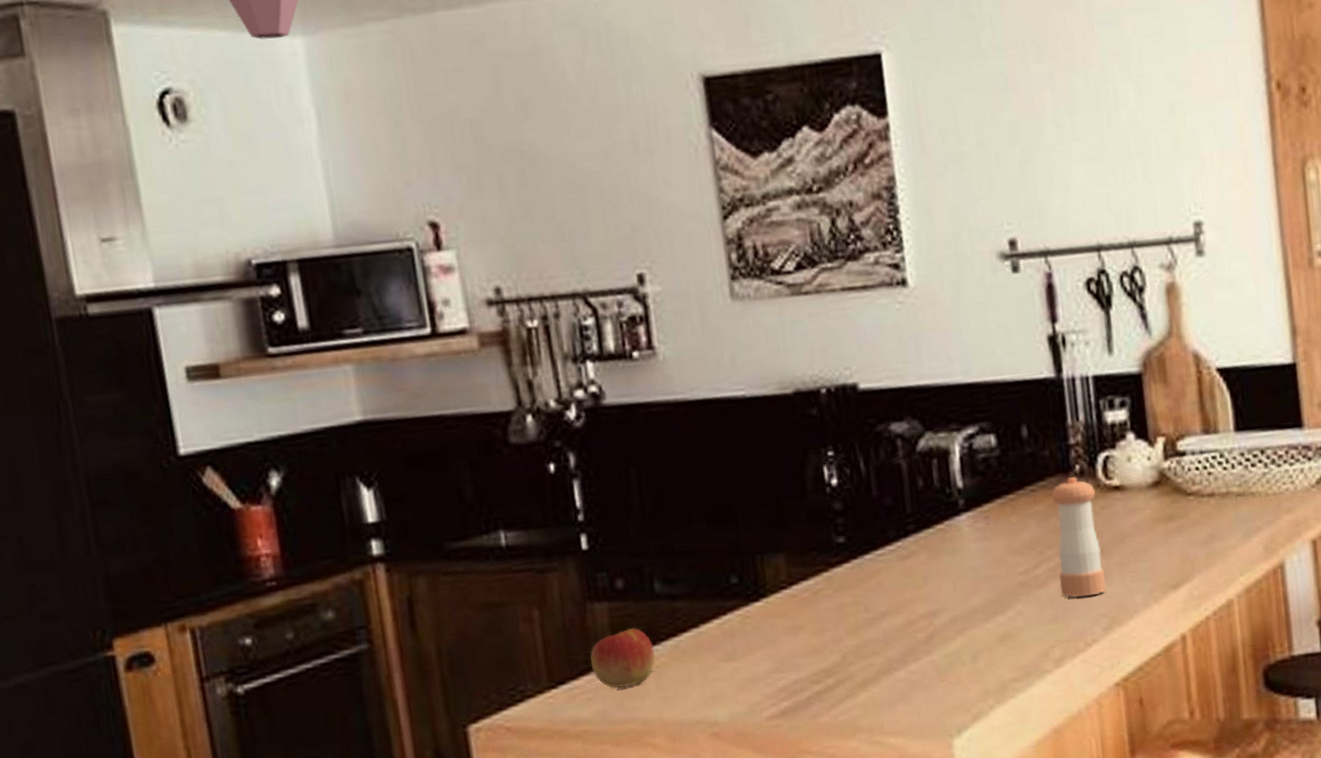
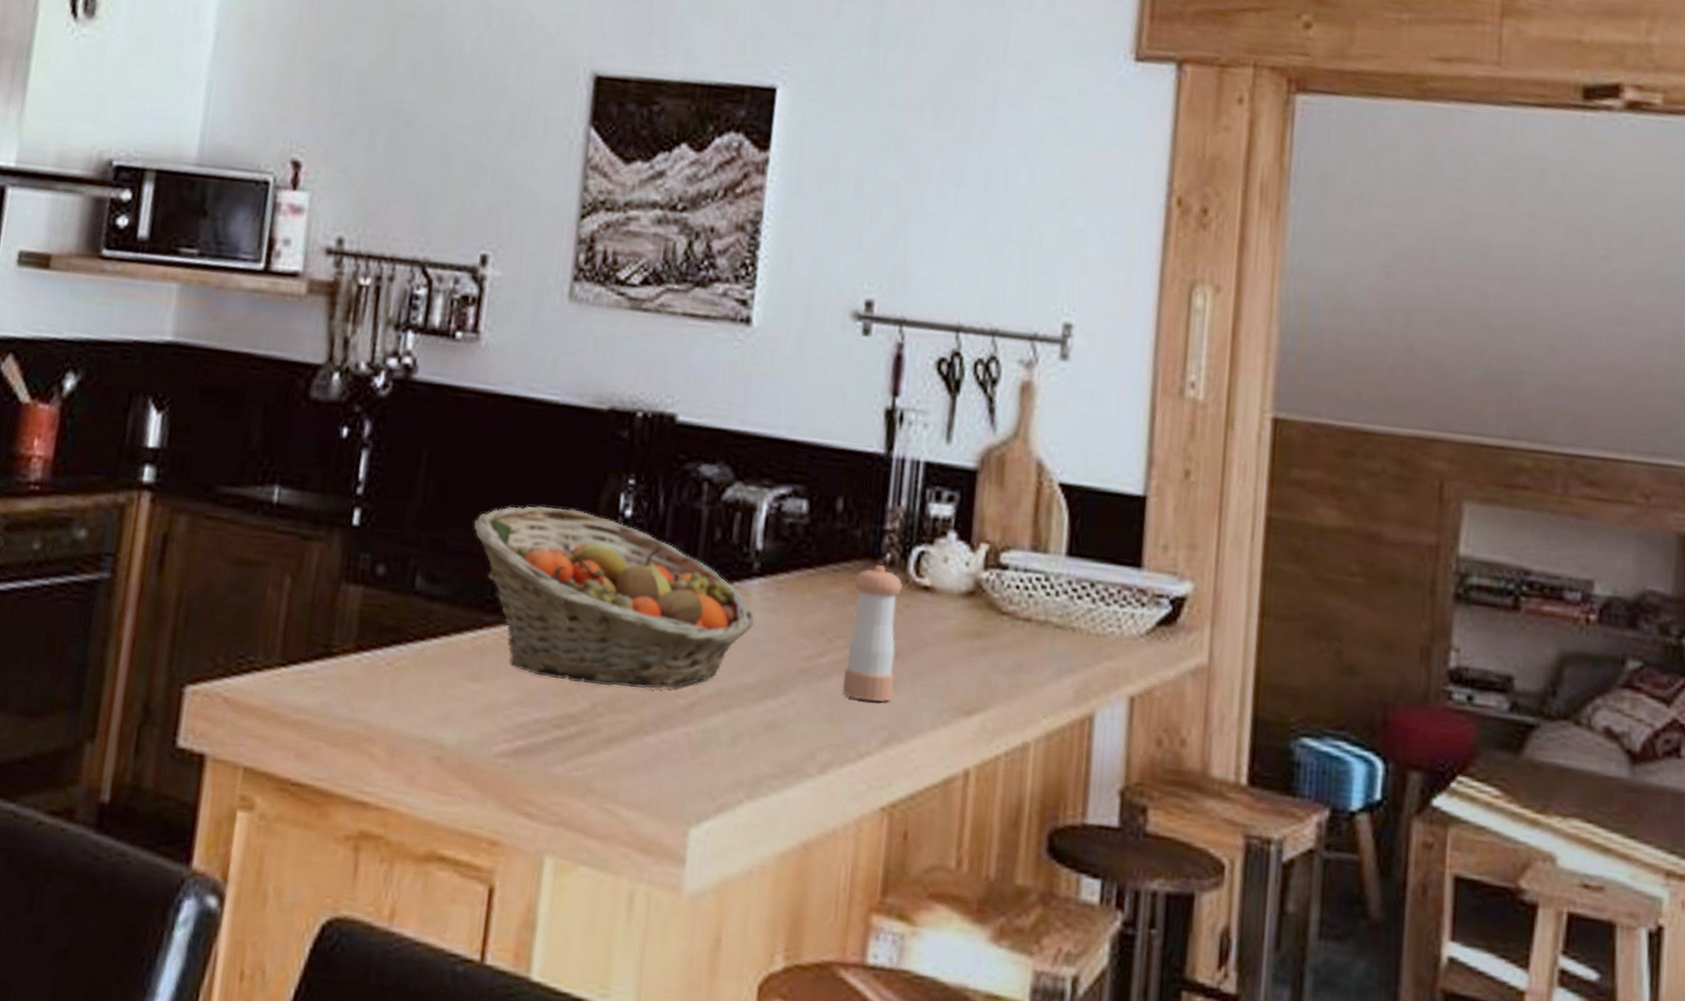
apple: present [590,628,655,688] -> none [329,620,398,684]
fruit basket: none [694,490,970,643] -> present [474,505,755,689]

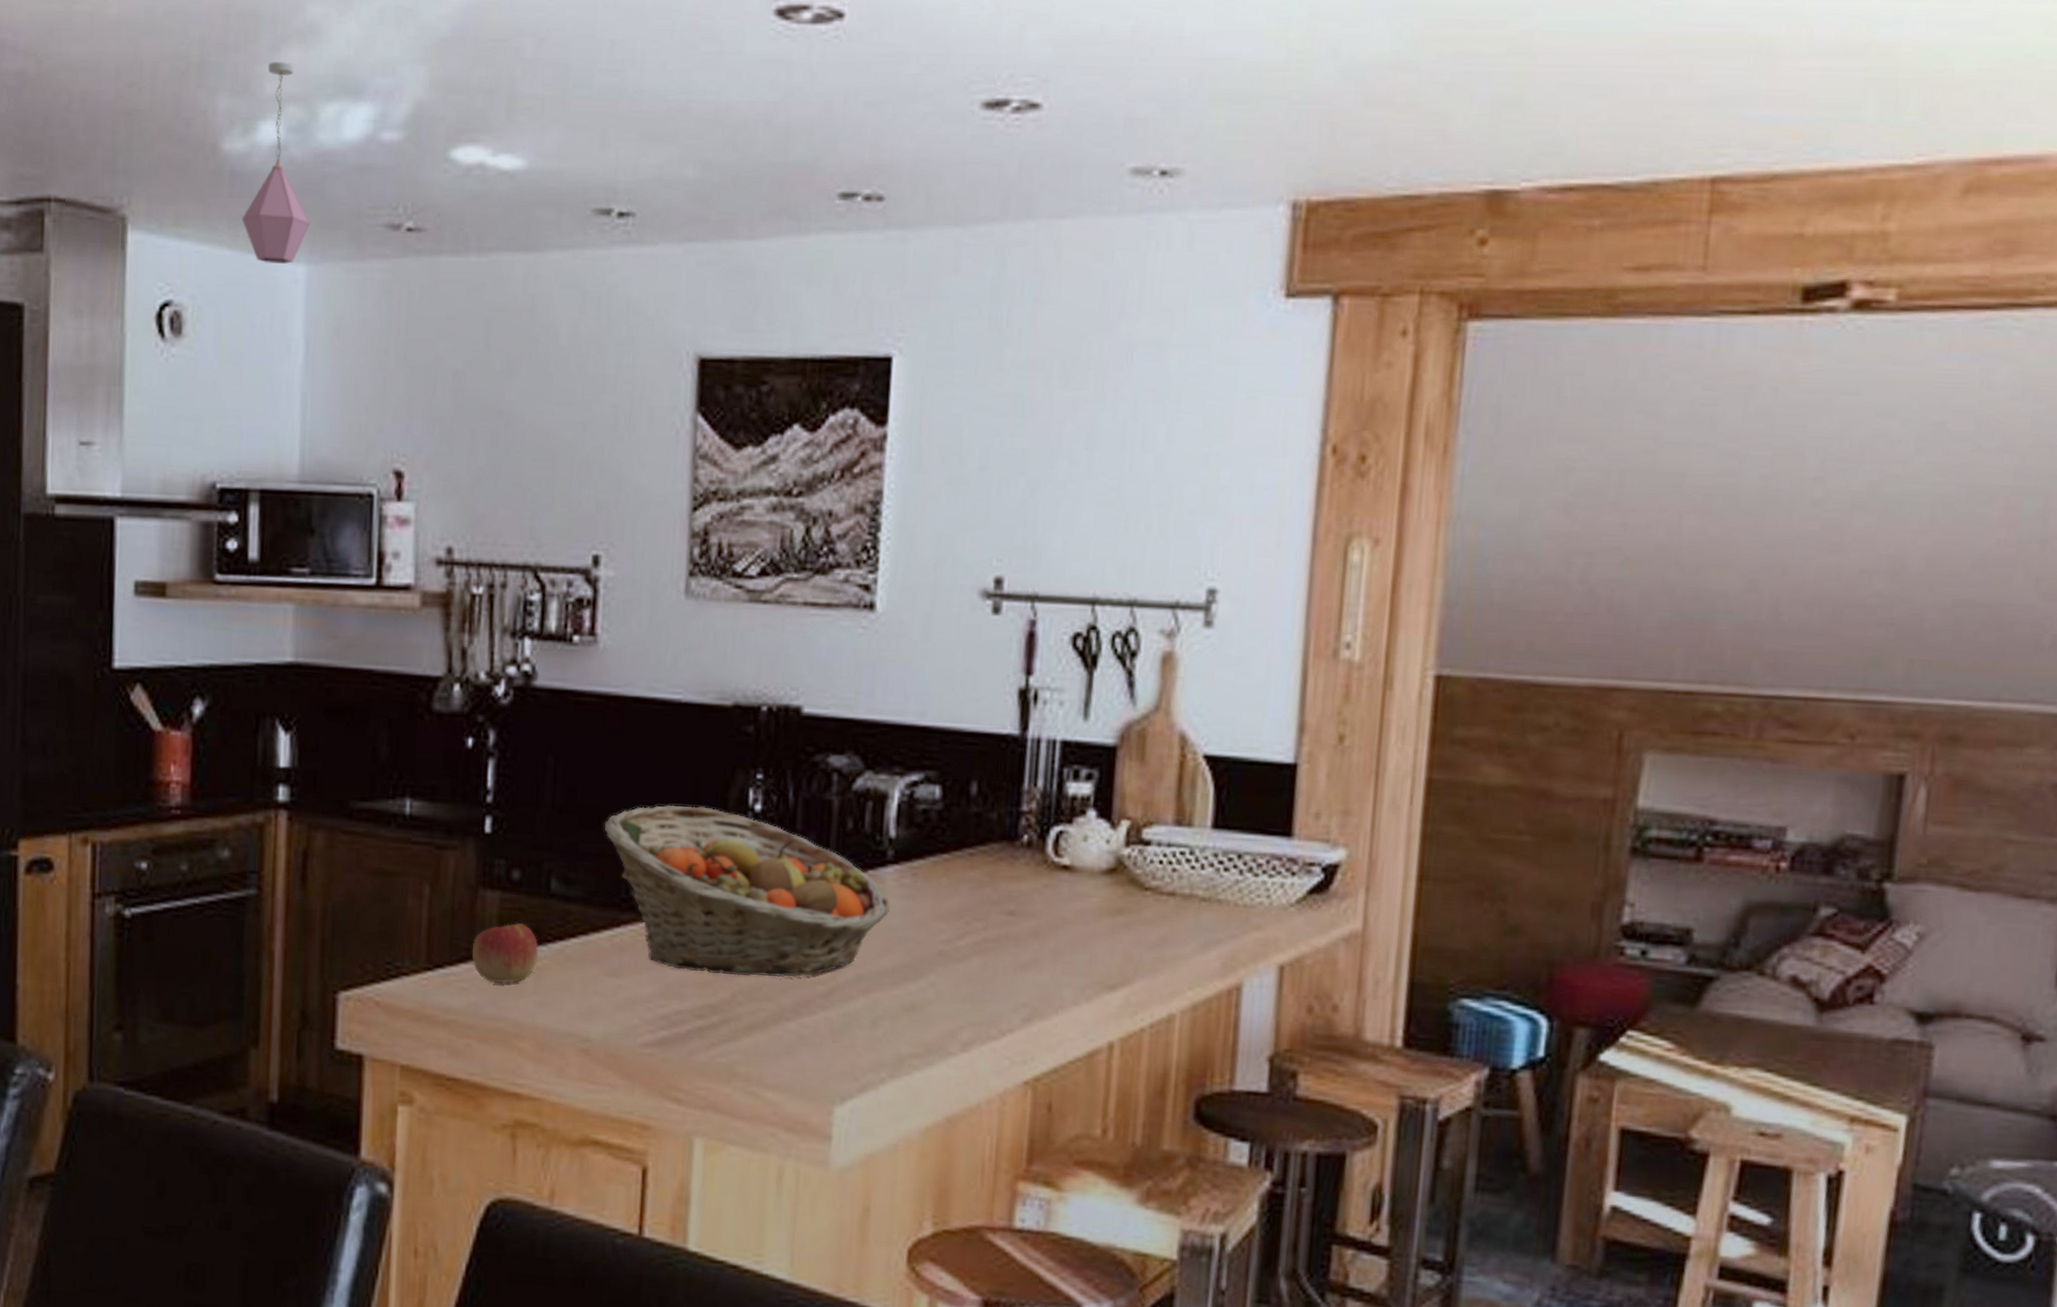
apple: none [329,620,398,684] -> present [472,923,539,983]
pepper shaker: present [843,565,902,702] -> none [982,847,1041,981]

